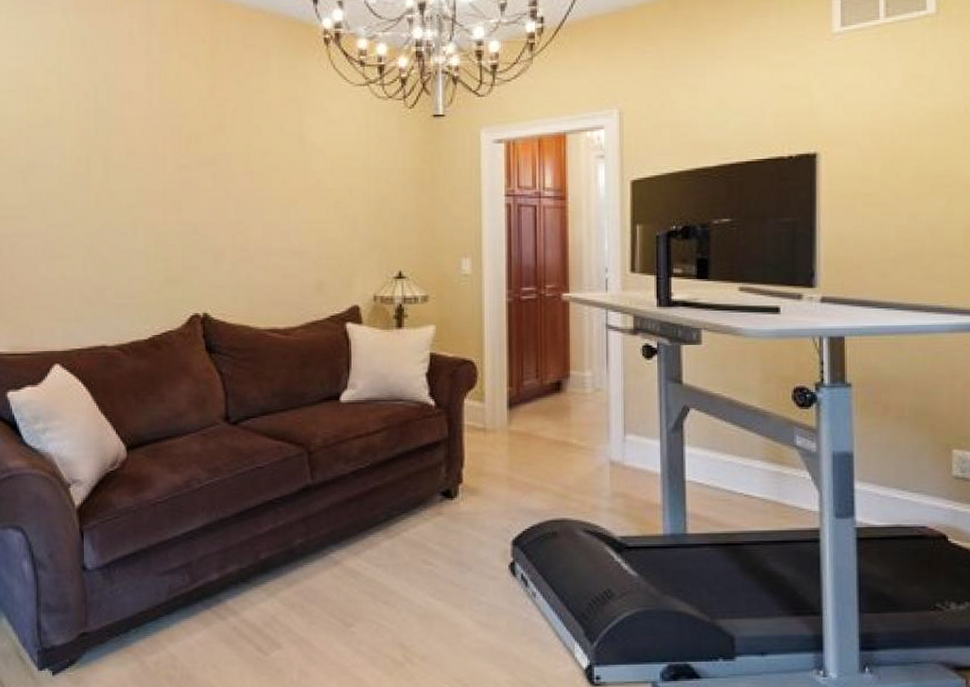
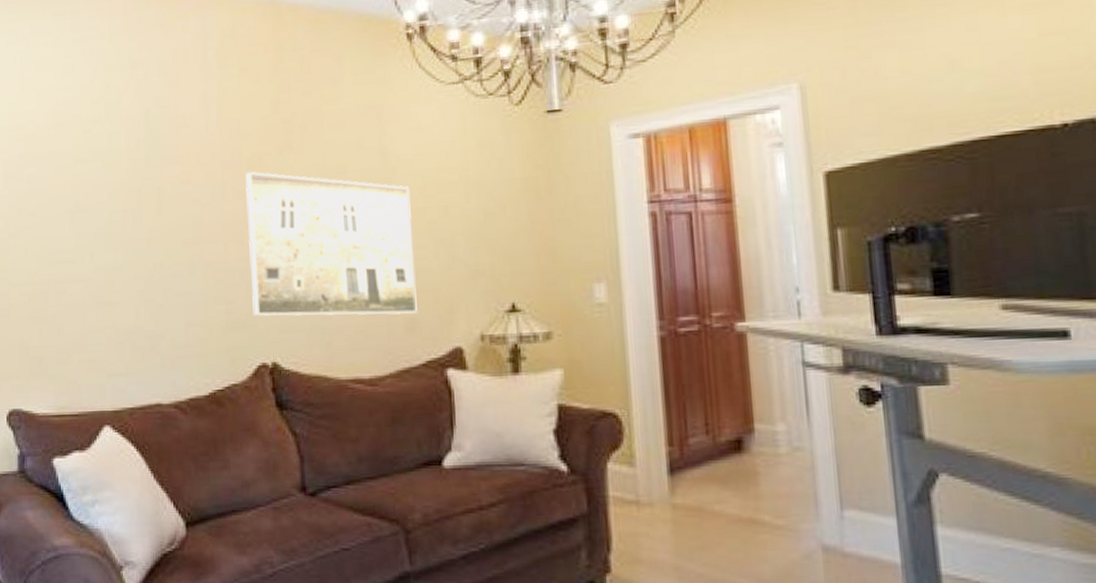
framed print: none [184,148,324,277] -> present [245,172,417,317]

